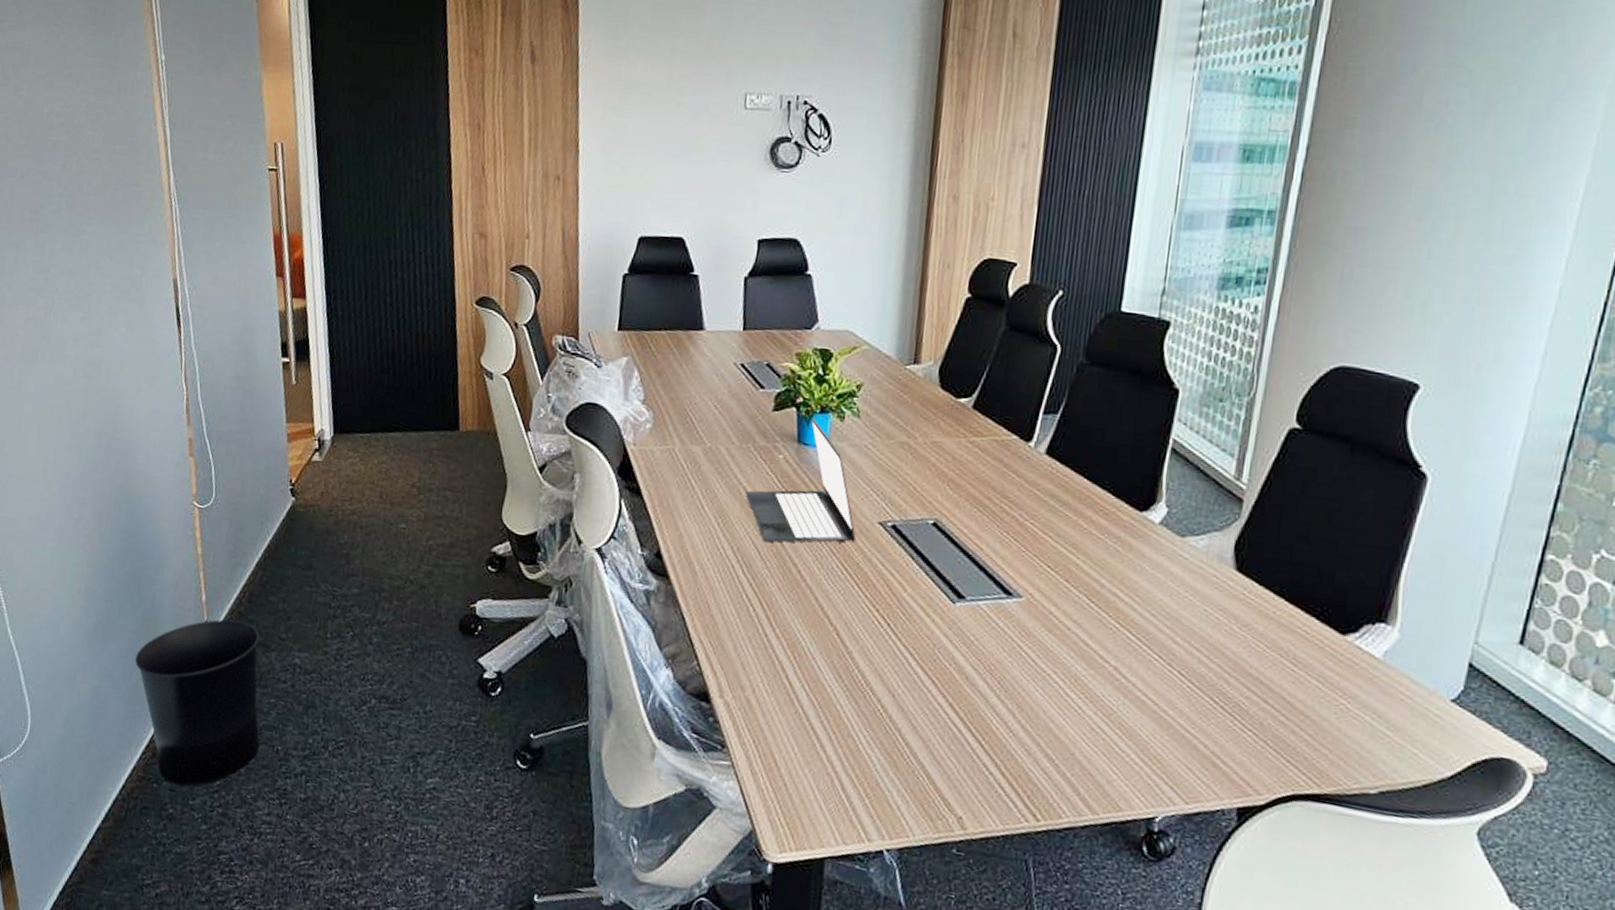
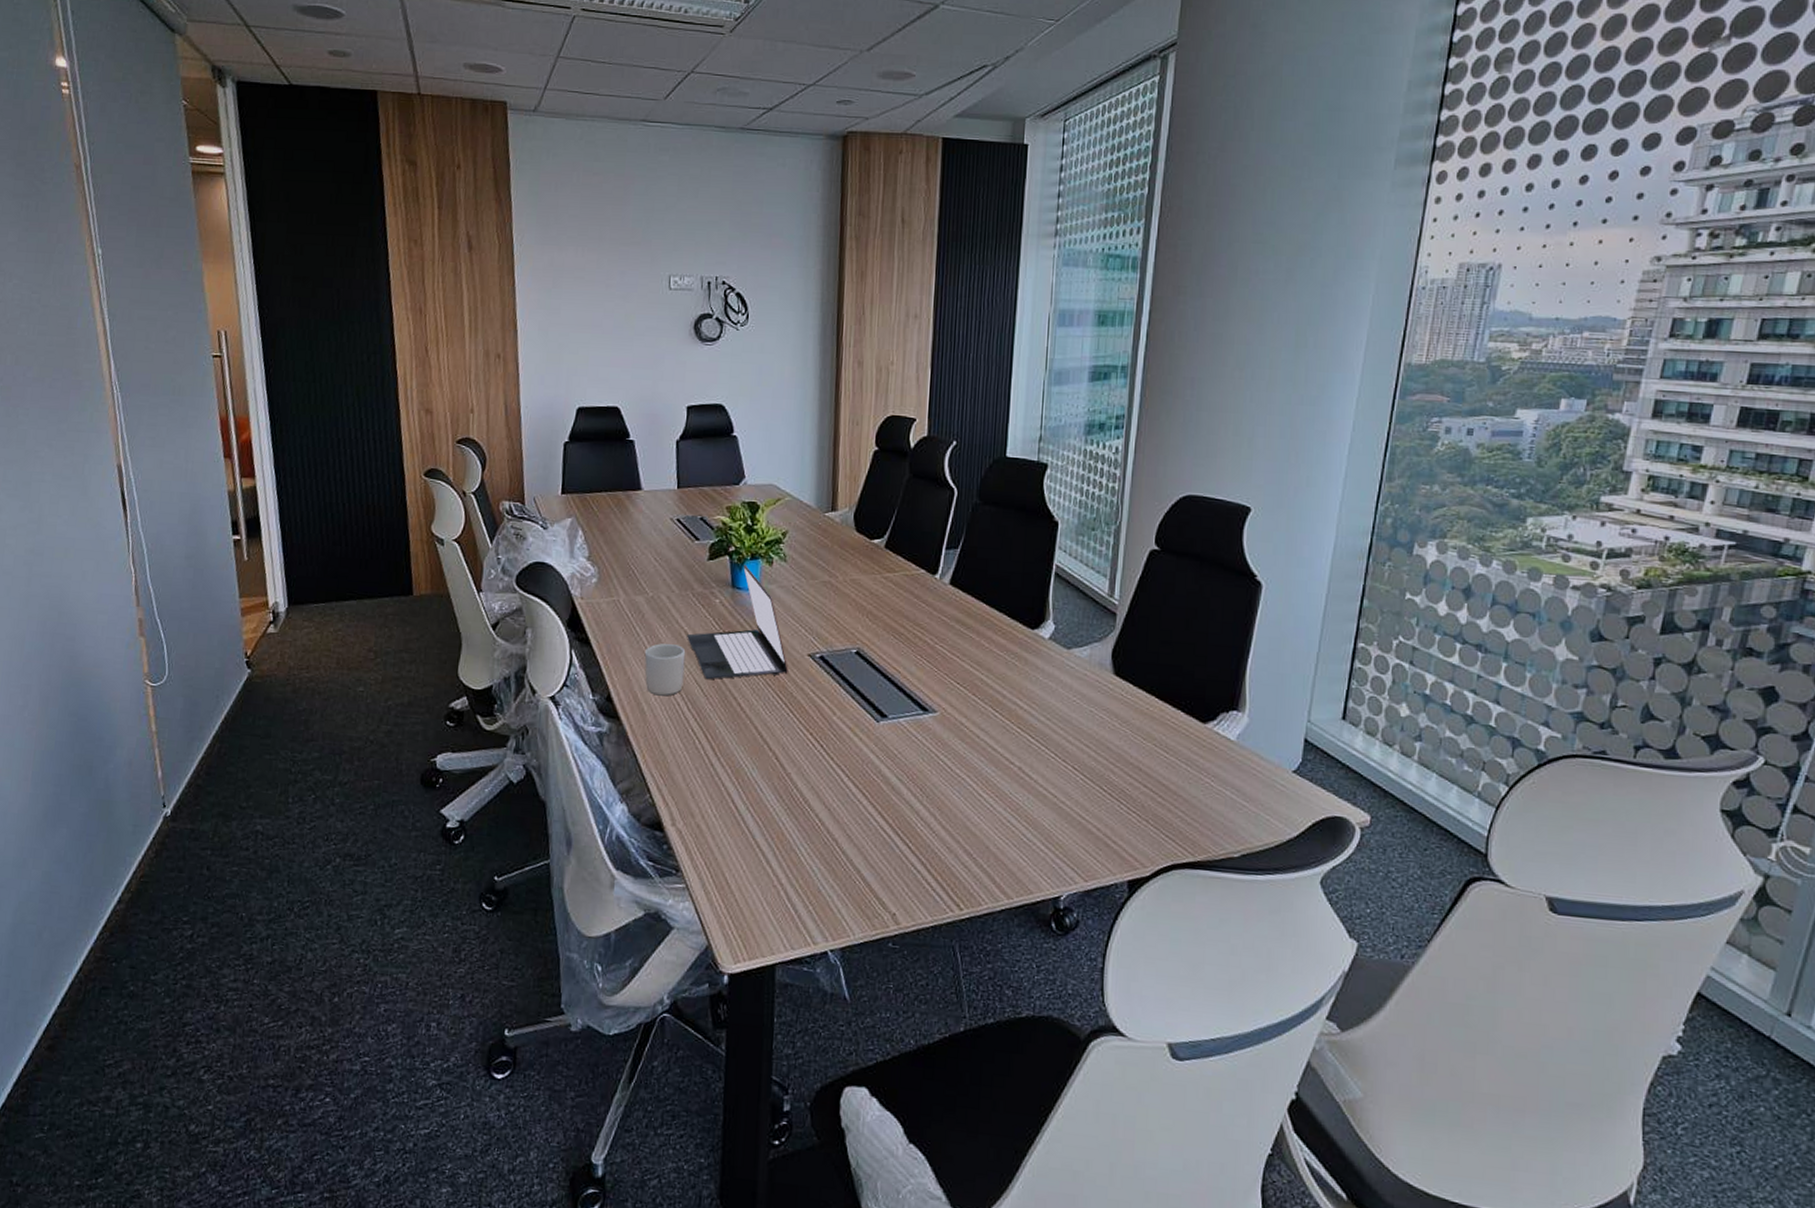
waste bin: present [135,619,260,786] -> none [89,793,223,962]
mug: none [698,499,744,557] -> present [644,643,686,696]

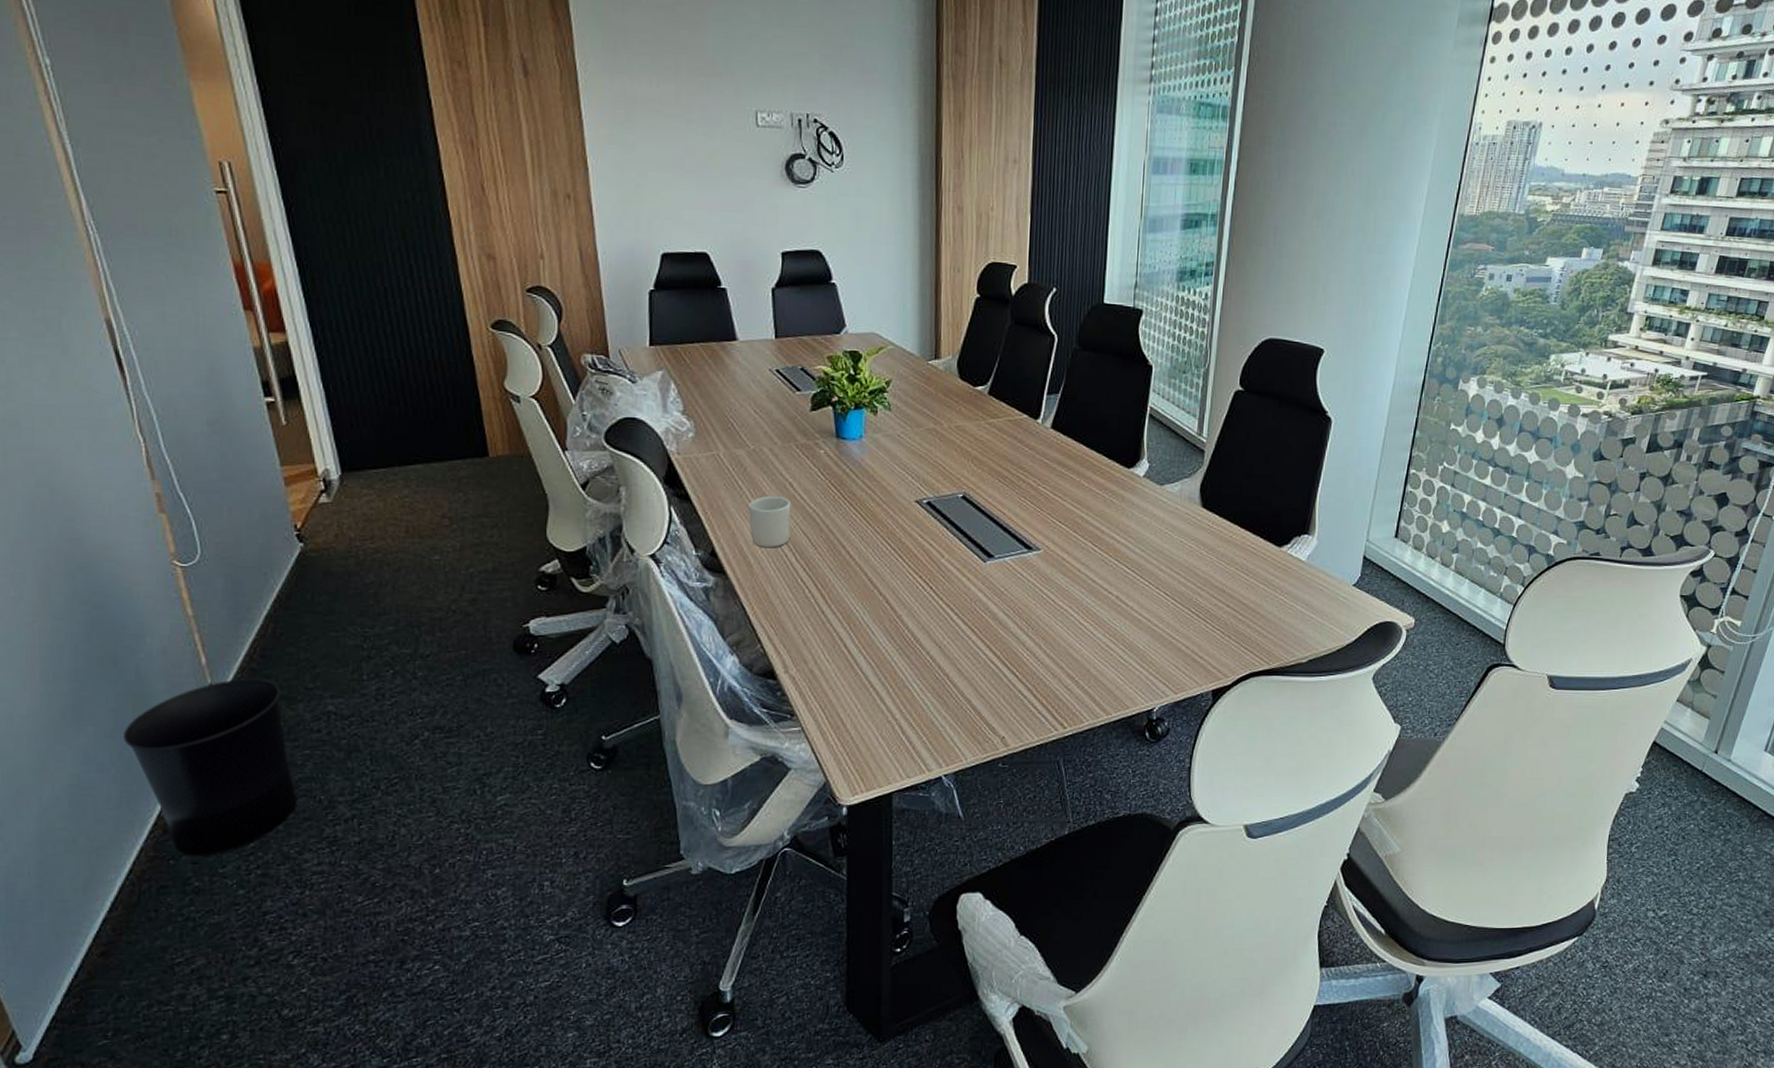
waste bin: none [89,793,223,962] -> present [124,678,298,856]
laptop: present [687,564,788,680] -> none [792,414,896,530]

